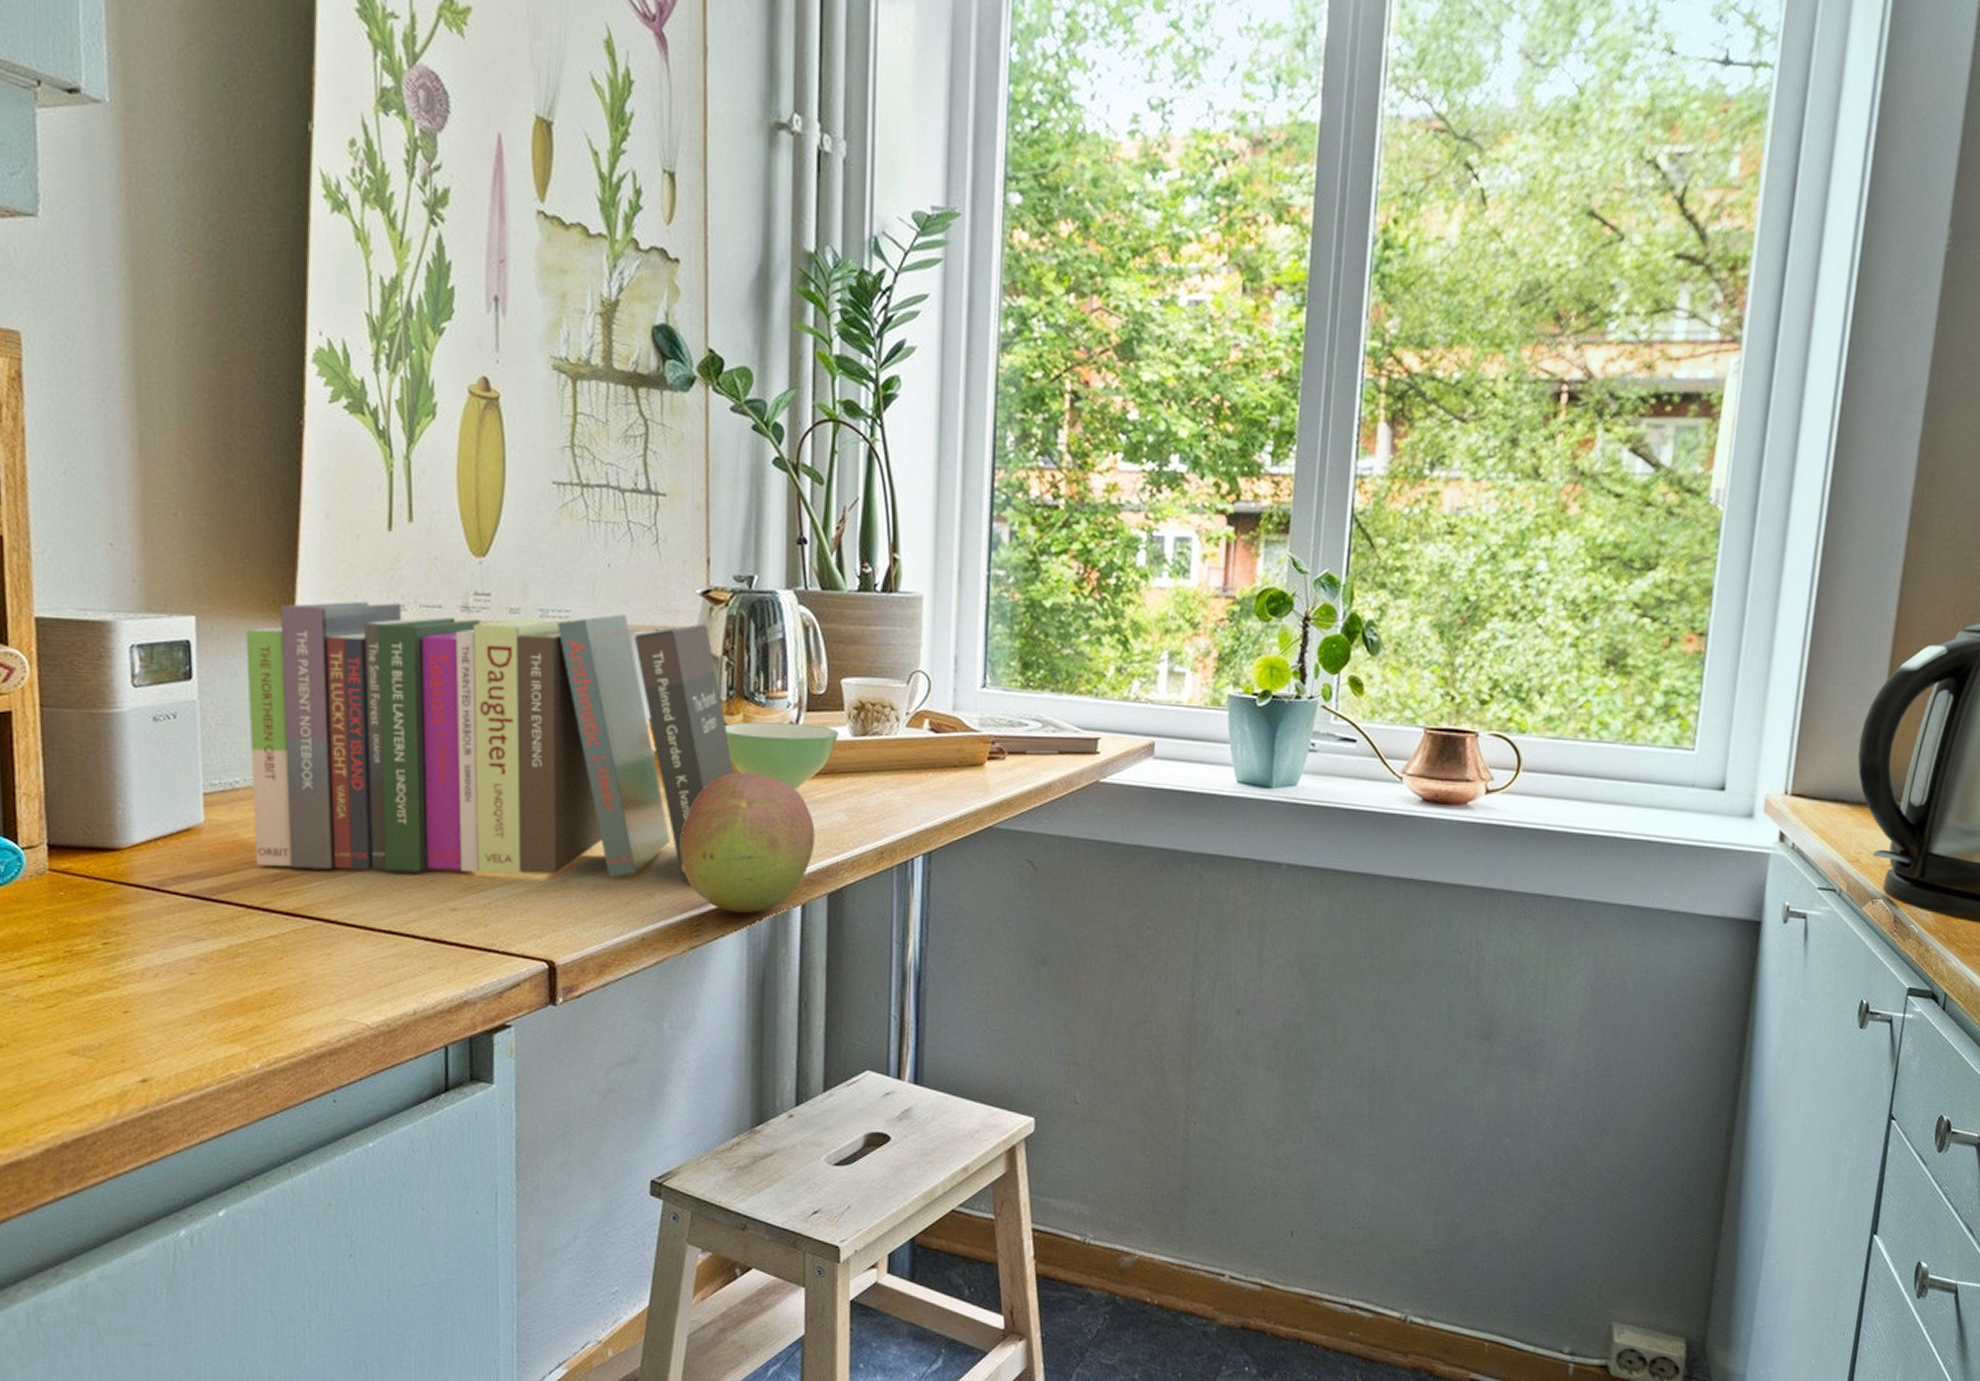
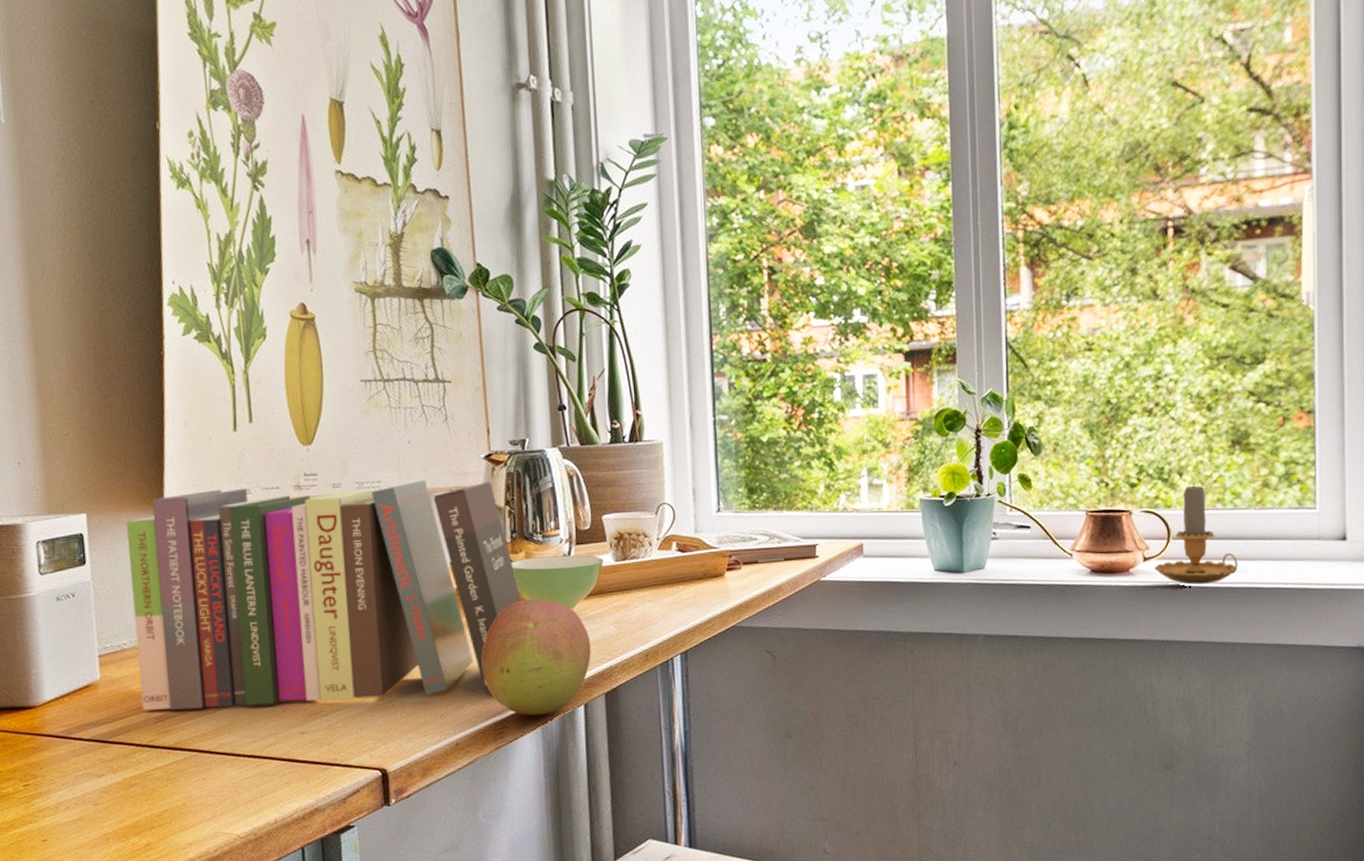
candle: none [1497,706,1596,828] -> present [1154,483,1238,585]

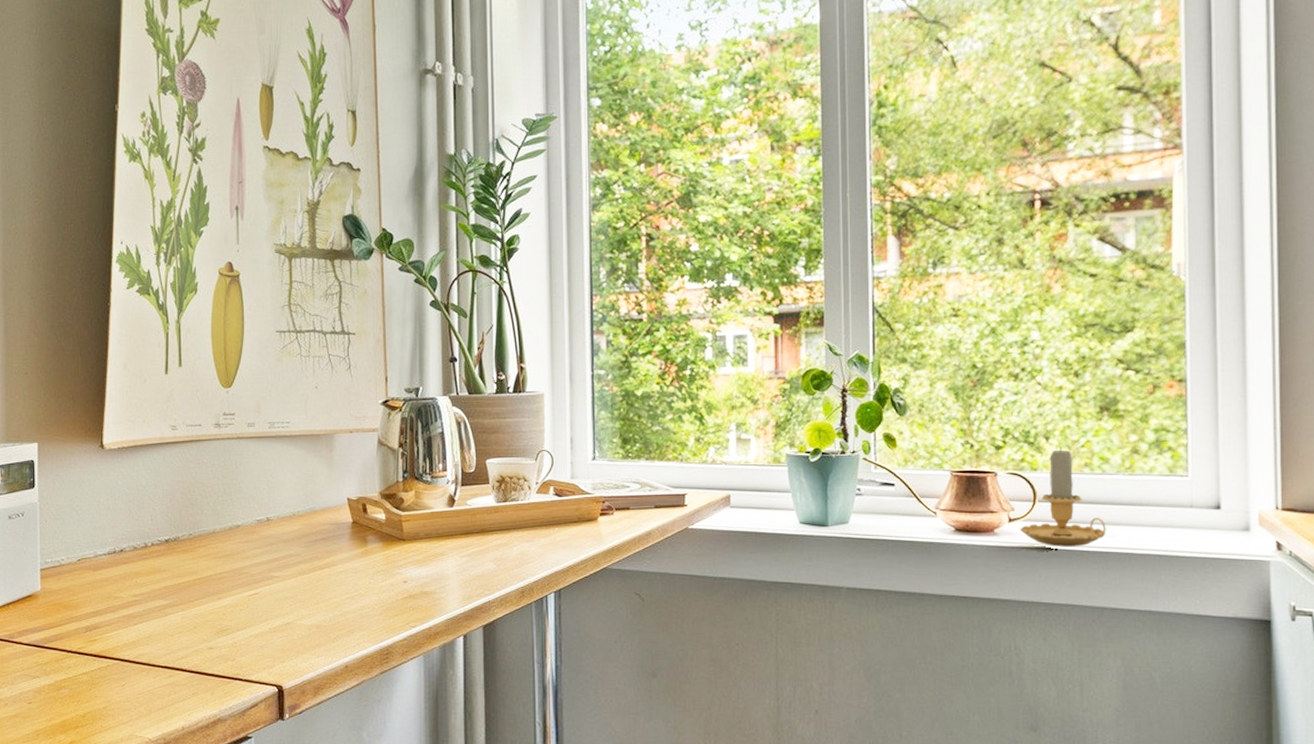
books: present [126,480,522,710] -> none [70,422,410,621]
fruit: present [481,599,591,716] -> none [372,535,472,643]
bowl: present [510,555,604,612] -> none [401,496,486,548]

